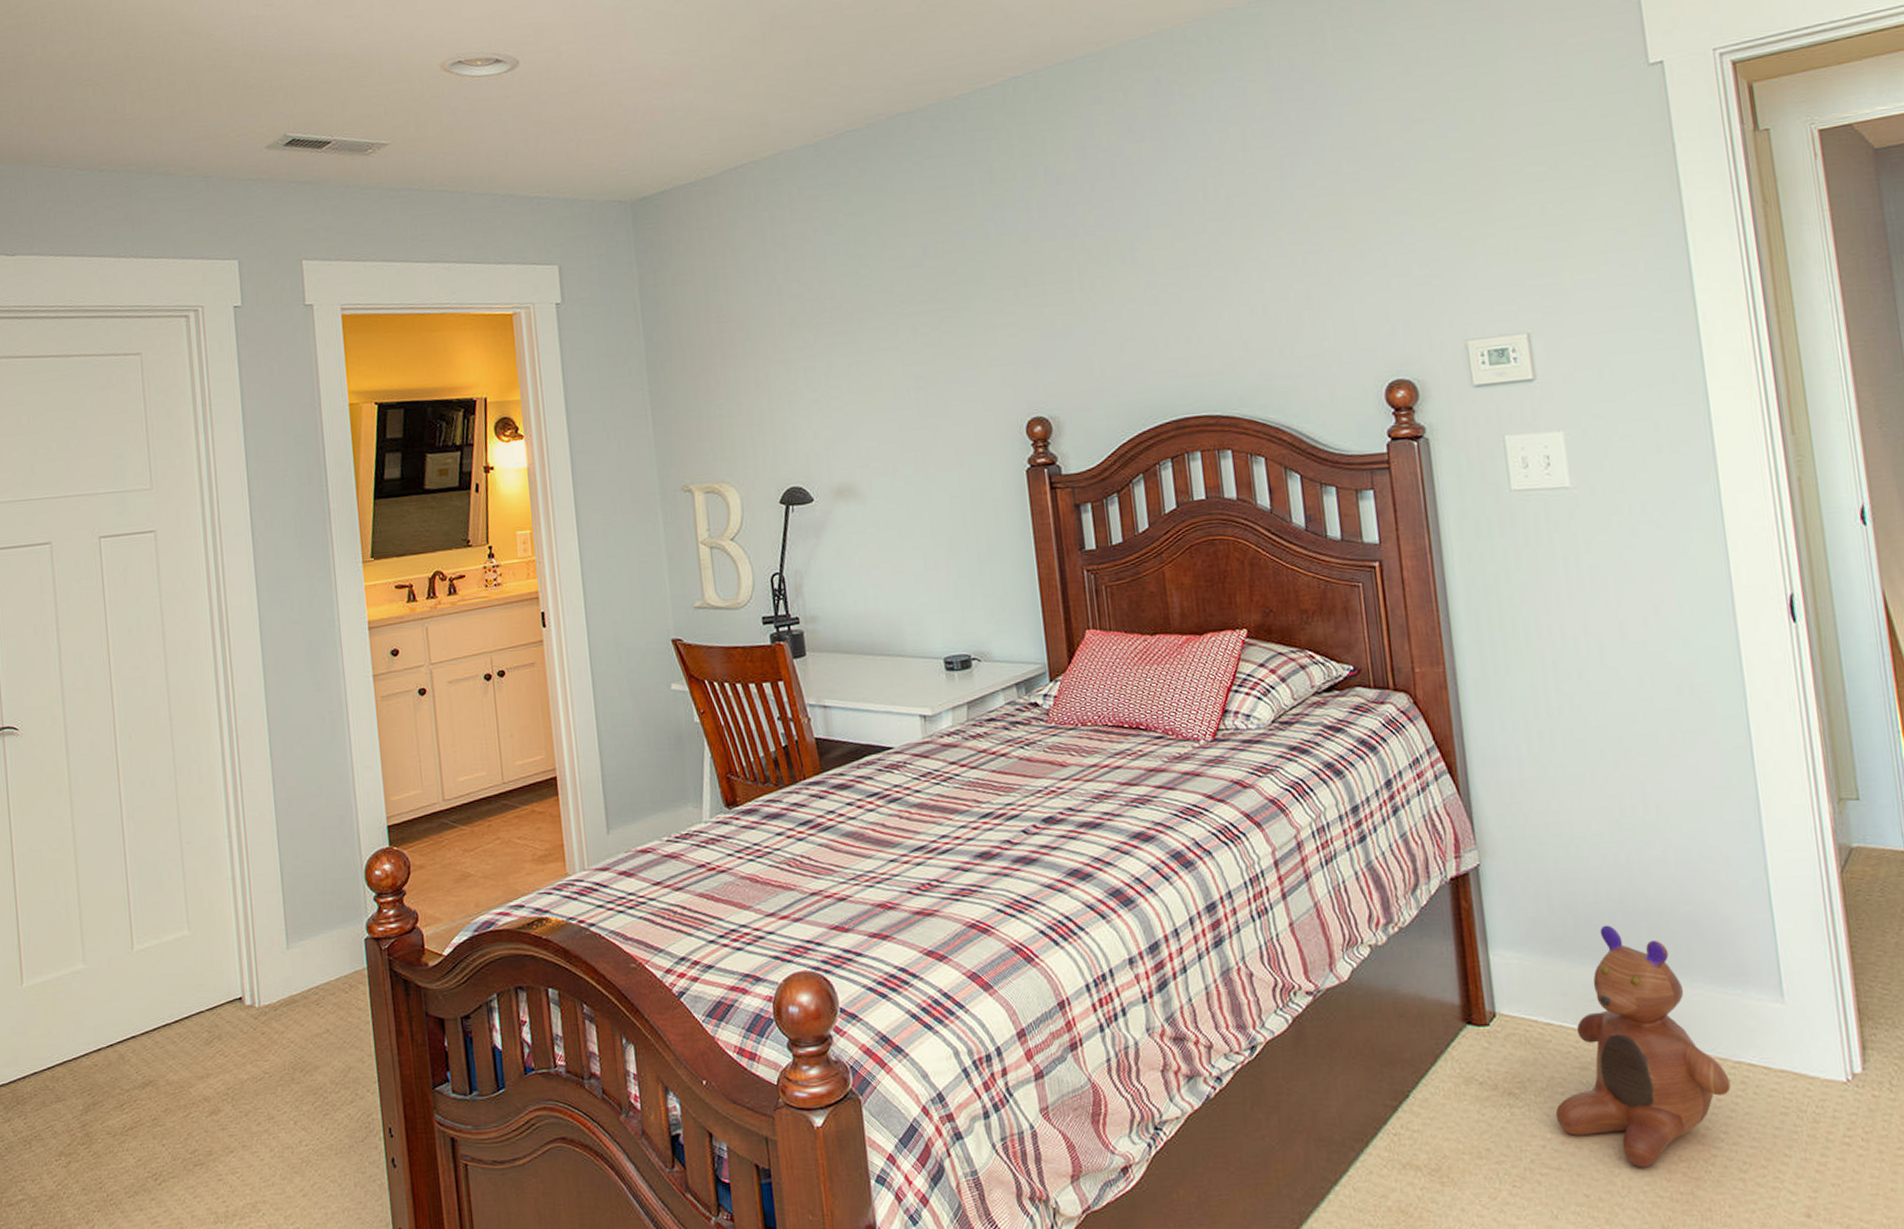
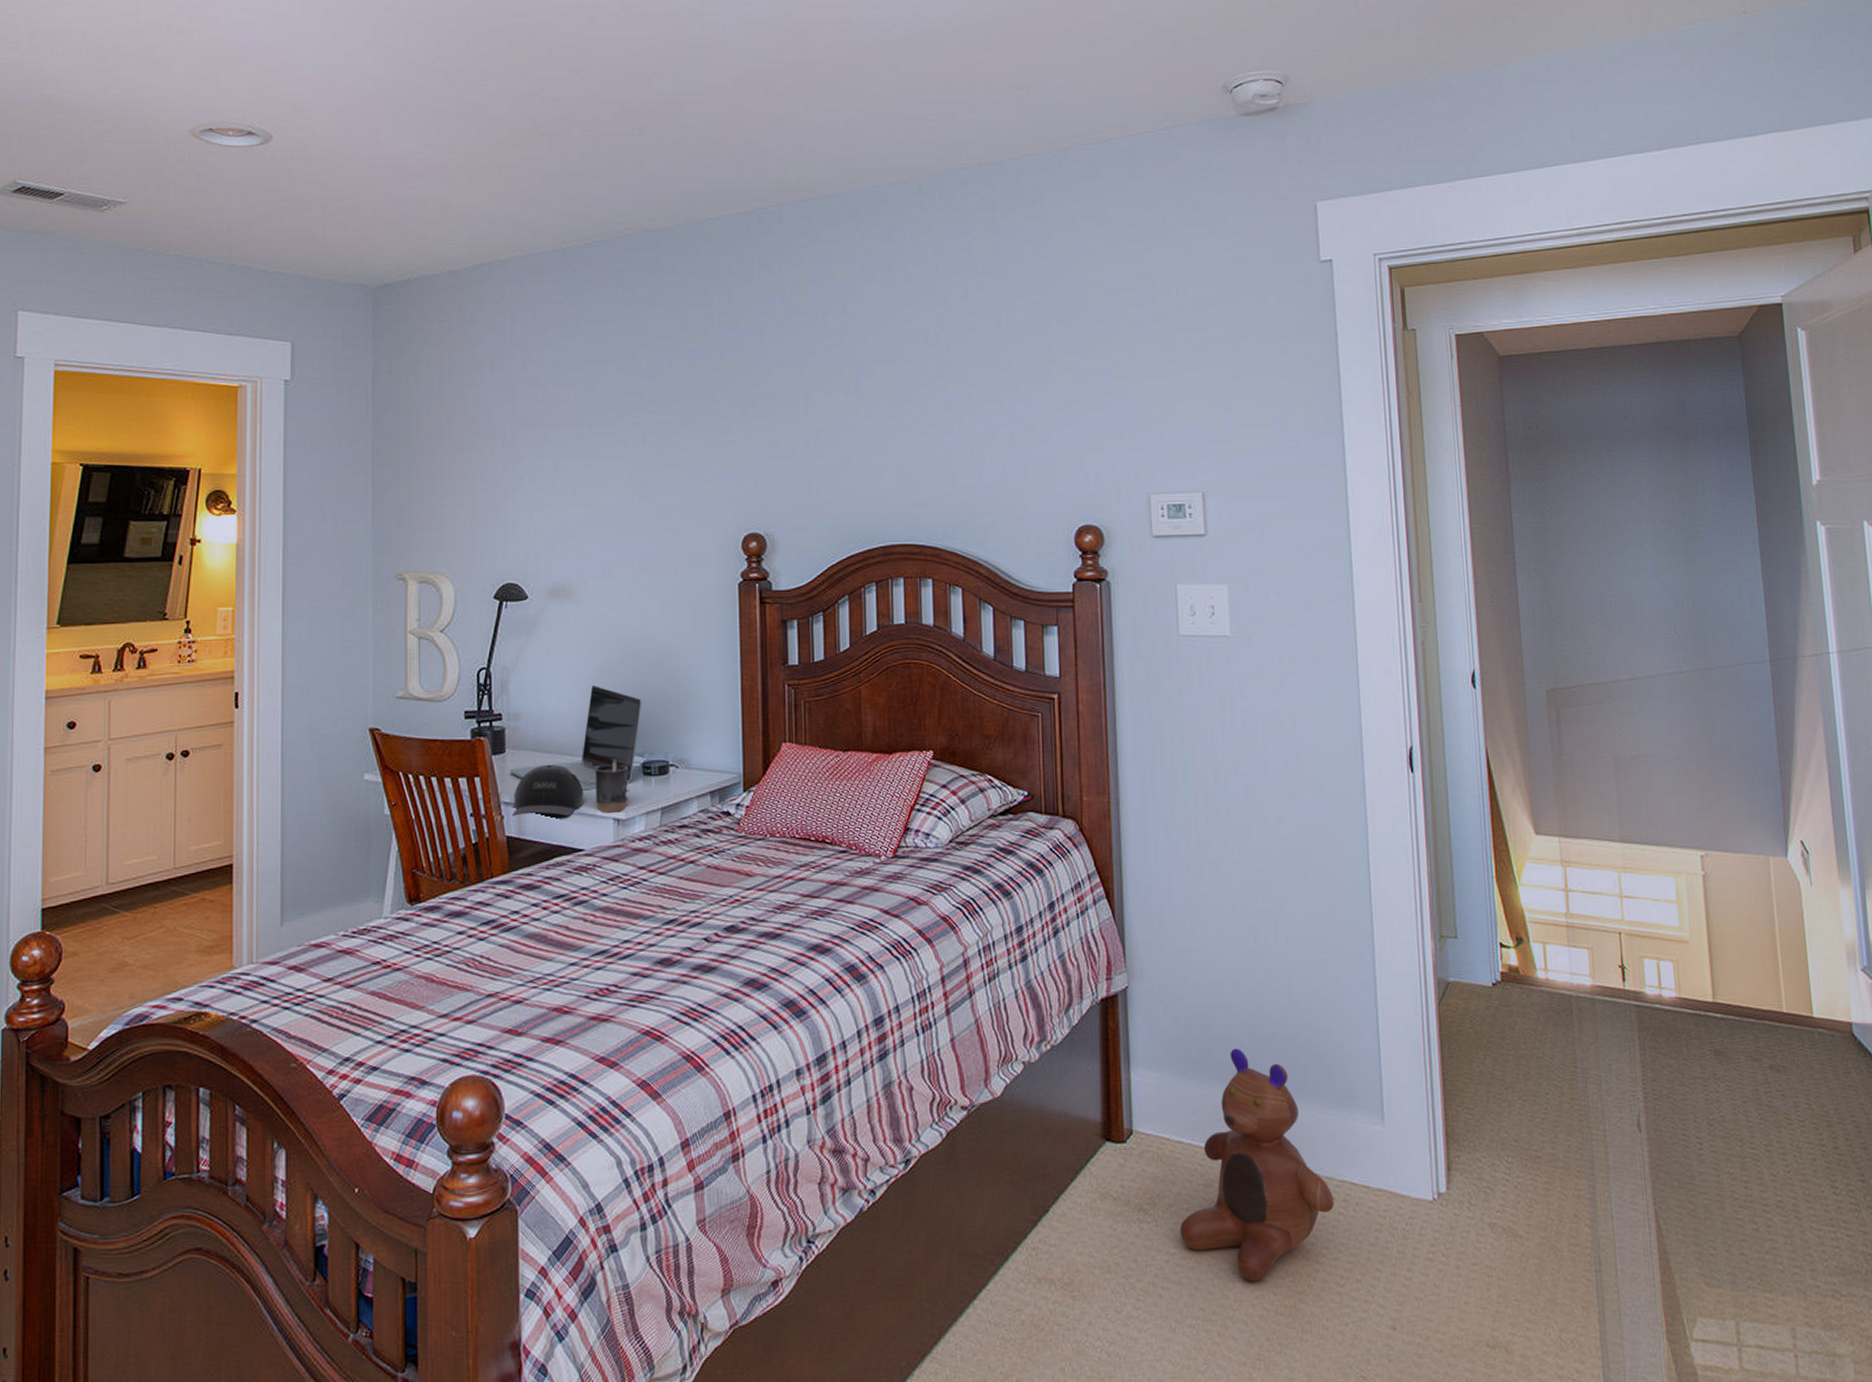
laptop: none [812,583,938,689] -> present [509,686,642,791]
baseball cap: none [818,664,889,718] -> present [512,764,584,816]
mug: none [895,655,934,711] -> present [594,758,631,814]

